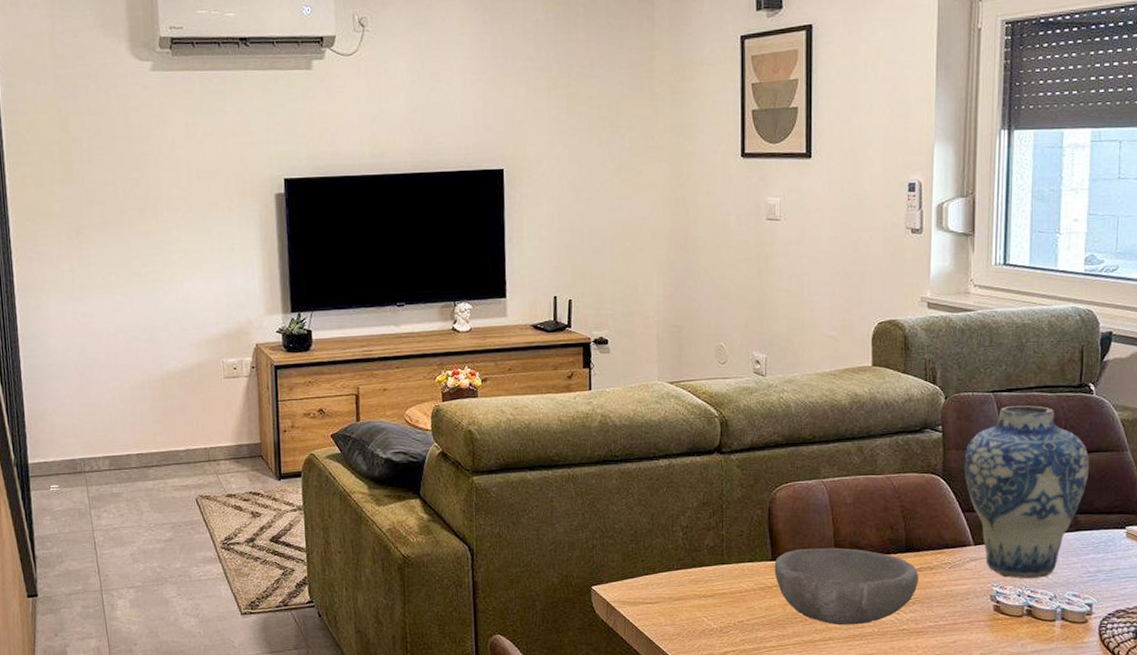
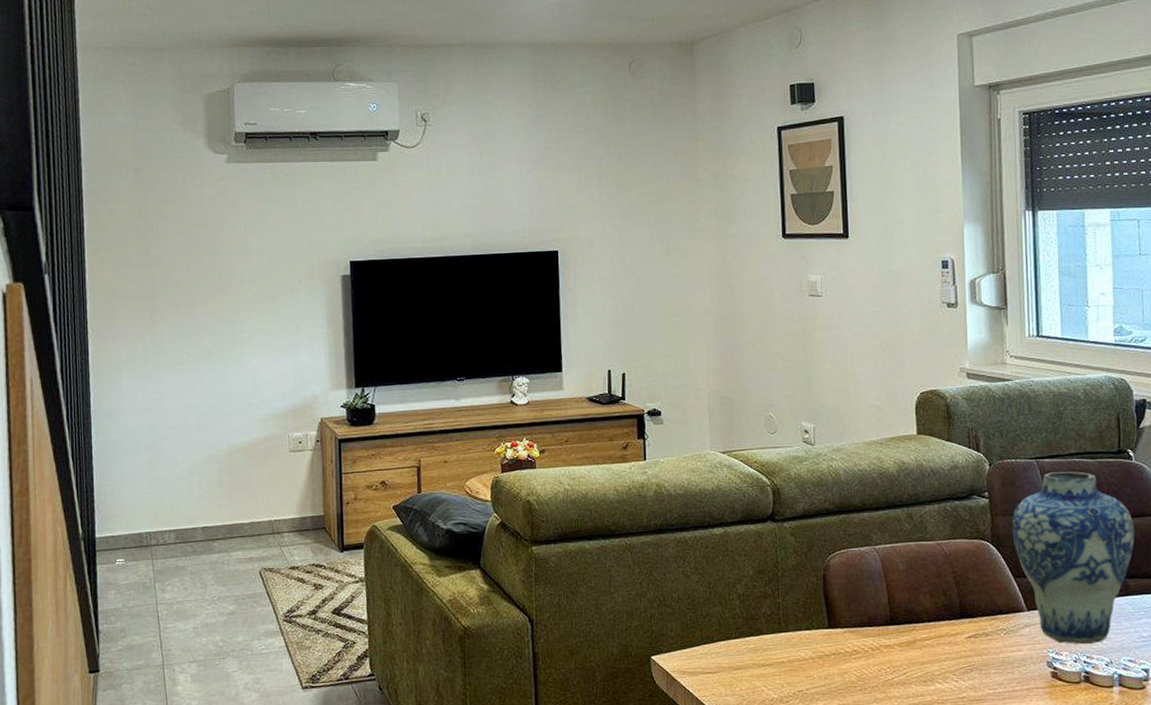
bowl: present [774,547,918,626] -> none [831,614,975,694]

